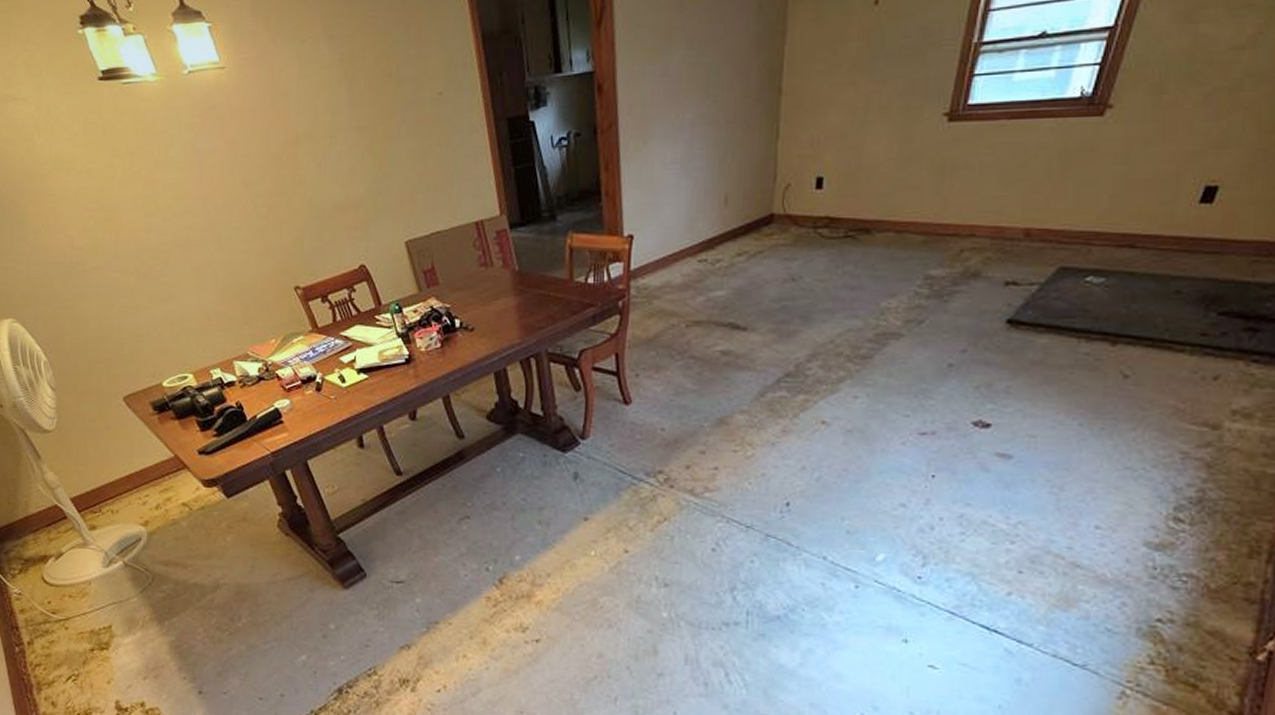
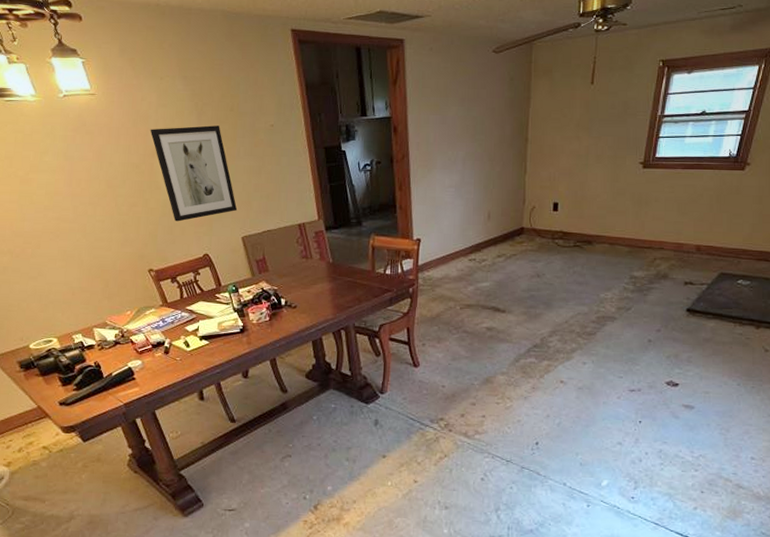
wall art: none [291,98,399,225] -> present [150,125,238,222]

